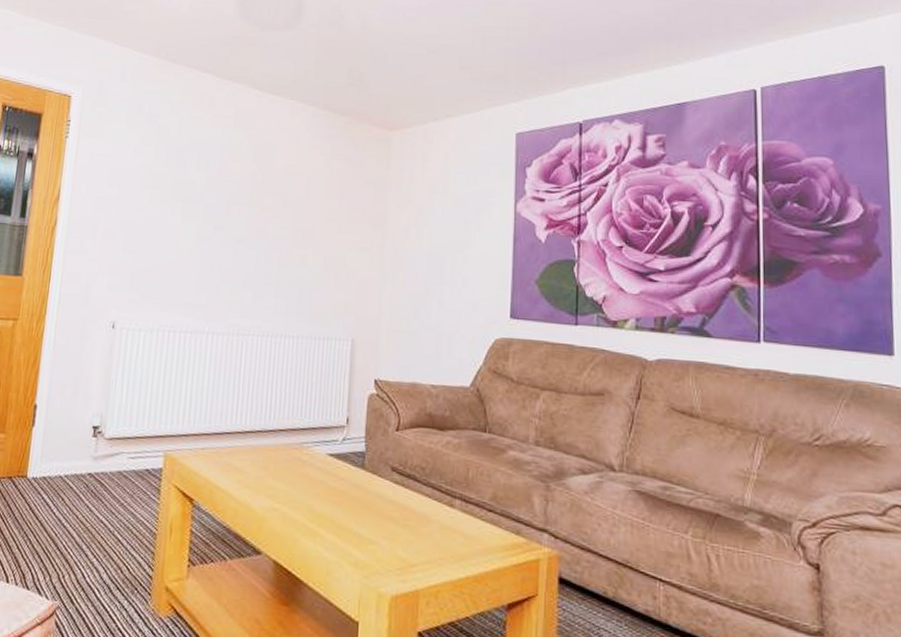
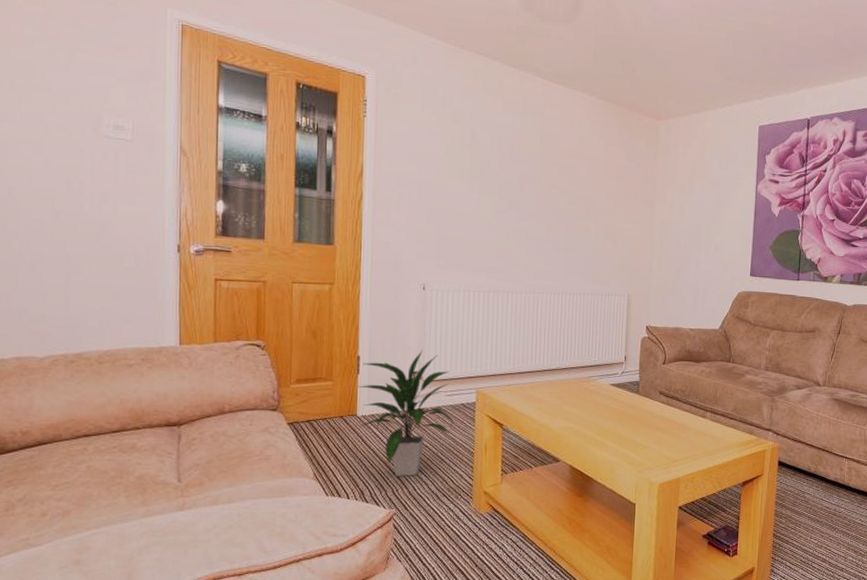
indoor plant: none [30,399,137,559] -> present [357,349,456,476]

